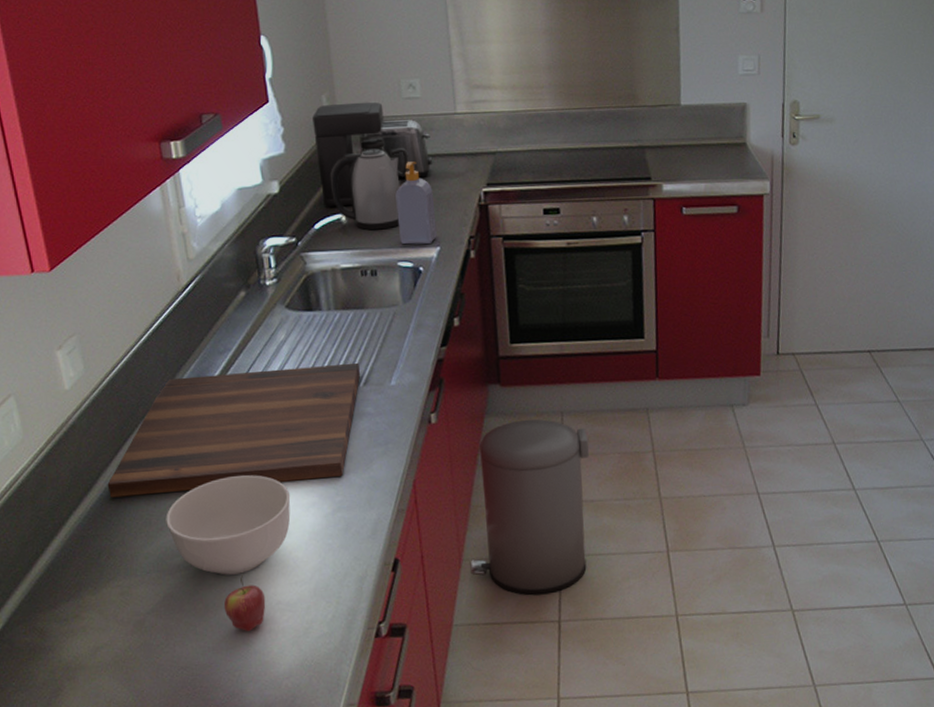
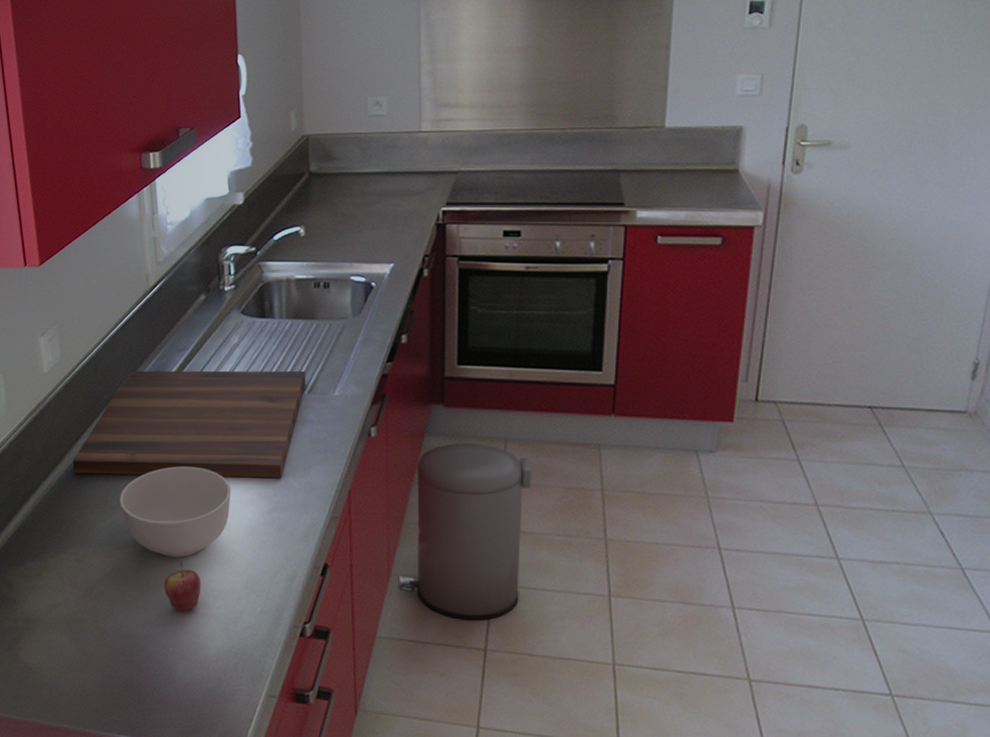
coffee maker: present [312,102,409,207] -> none [280,119,370,220]
kettle: present [329,148,400,231] -> none [292,164,359,244]
toaster: present [359,120,433,178] -> none [323,137,394,194]
soap bottle: present [395,161,437,245] -> none [353,178,392,261]

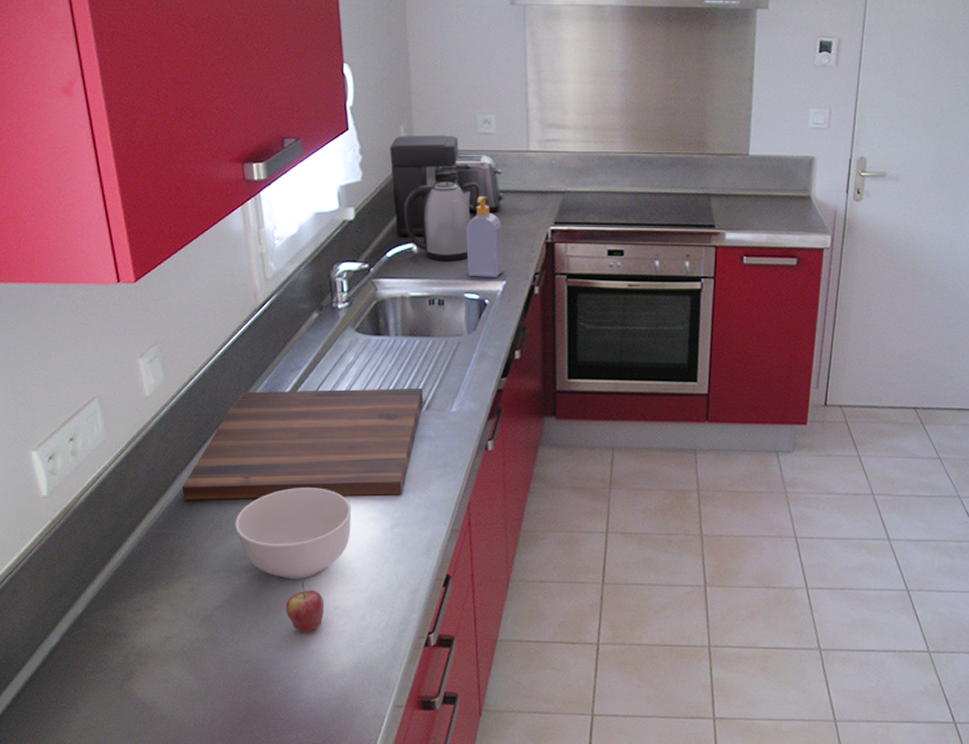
coffee maker: none [280,119,370,220] -> present [390,135,480,236]
kettle: none [292,164,359,244] -> present [403,181,471,261]
toaster: none [323,137,394,194] -> present [434,155,504,212]
soap bottle: none [353,178,392,261] -> present [466,196,504,278]
pedal bin: present [398,442,532,621] -> none [517,452,637,618]

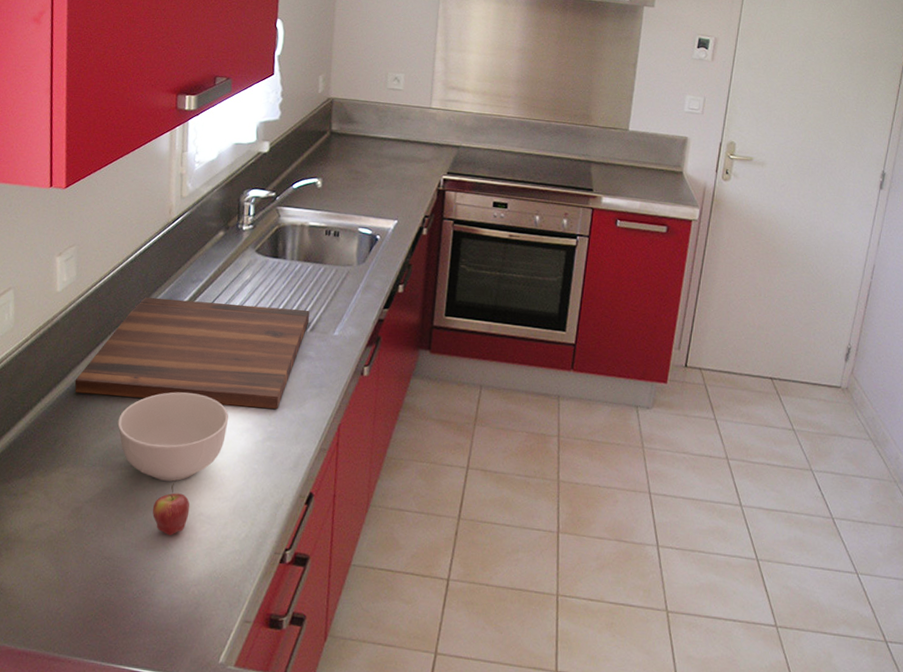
coffee maker: present [390,135,480,236] -> none [304,84,384,173]
kettle: present [403,181,471,261] -> none [312,126,375,198]
toaster: present [434,155,504,212] -> none [343,105,406,158]
soap bottle: present [466,196,504,278] -> none [364,143,400,217]

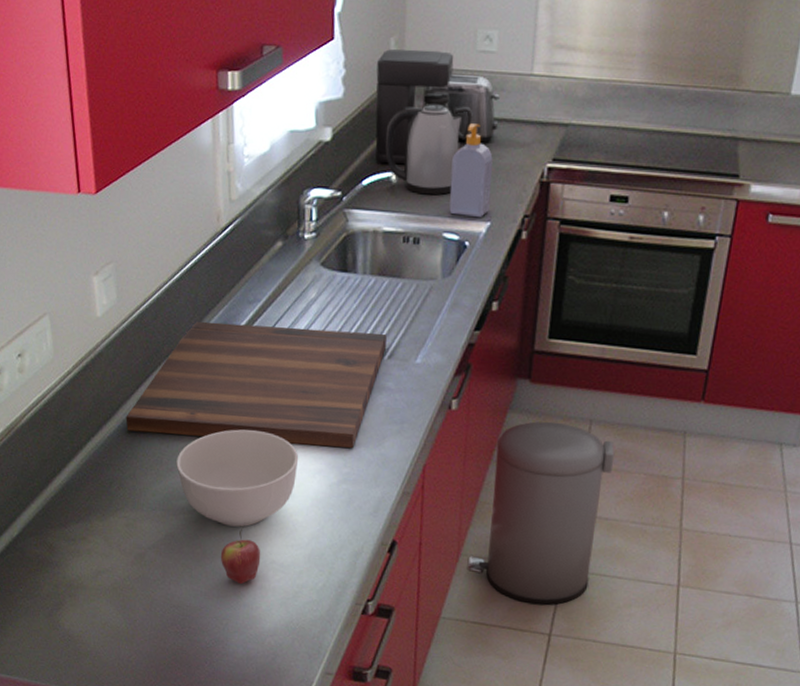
coffee maker: none [304,84,384,173] -> present [375,49,473,165]
kettle: none [312,126,375,198] -> present [385,104,462,196]
toaster: none [343,105,406,158] -> present [422,75,500,143]
soap bottle: none [364,143,400,217] -> present [449,123,493,218]
pedal bin: none [375,386,502,552] -> present [467,421,615,605]

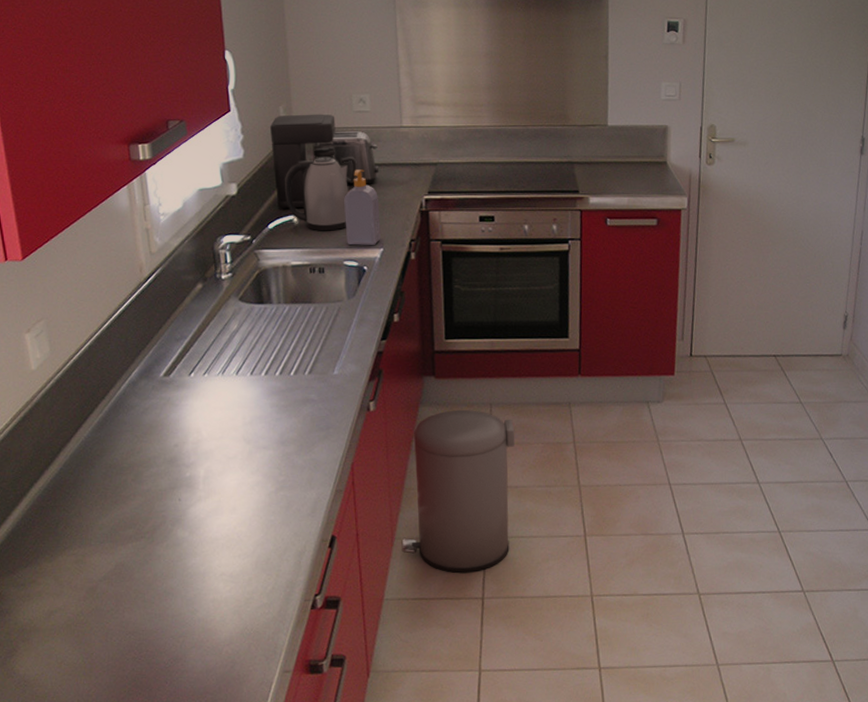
cutting board: present [125,321,387,449] -> none [67,352,307,472]
bowl: present [176,429,299,527] -> none [120,454,237,547]
fruit: present [220,524,261,585] -> none [171,542,211,601]

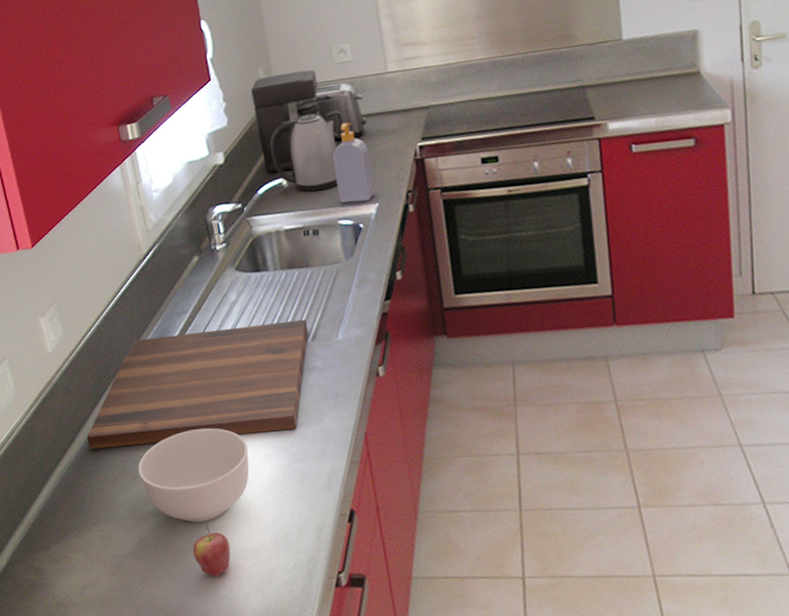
cutting board: none [67,352,307,472] -> present [87,319,309,450]
bowl: none [120,454,237,547] -> present [137,428,250,523]
fruit: none [171,542,211,601] -> present [192,518,231,577]
pedal bin: present [401,409,515,574] -> none [426,370,549,550]

